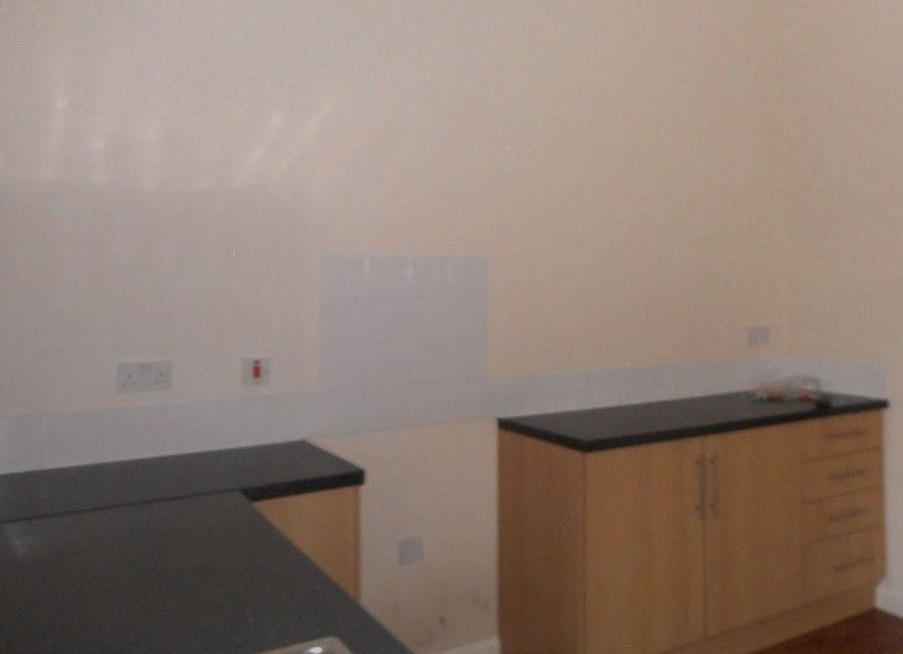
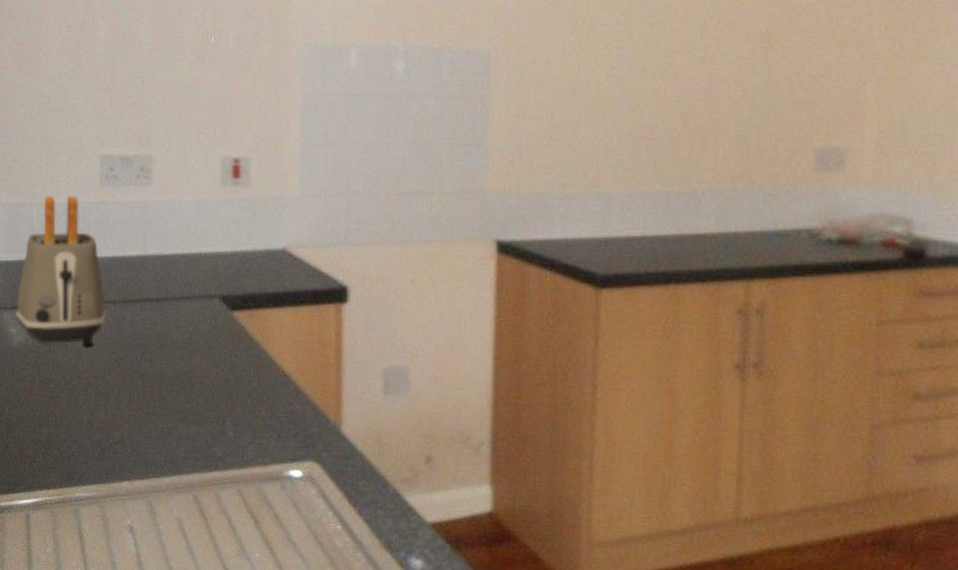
toaster: none [20,403,120,553] -> present [15,195,105,346]

